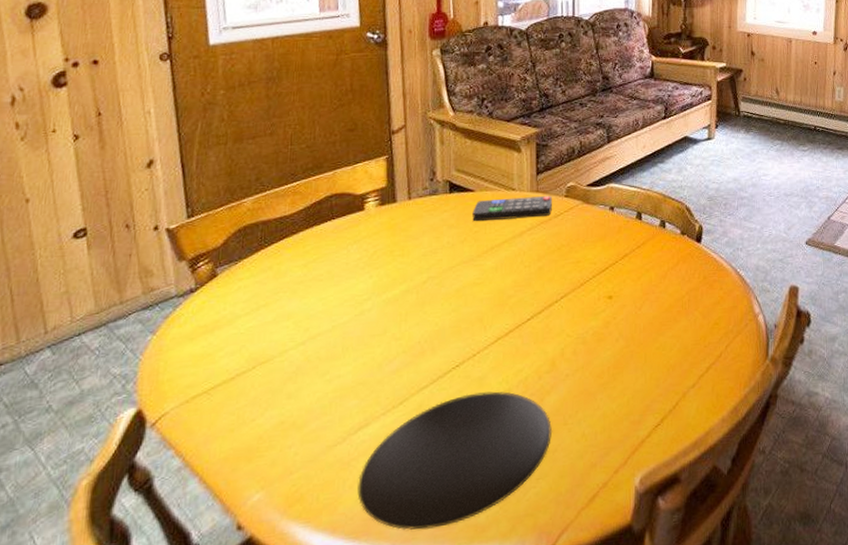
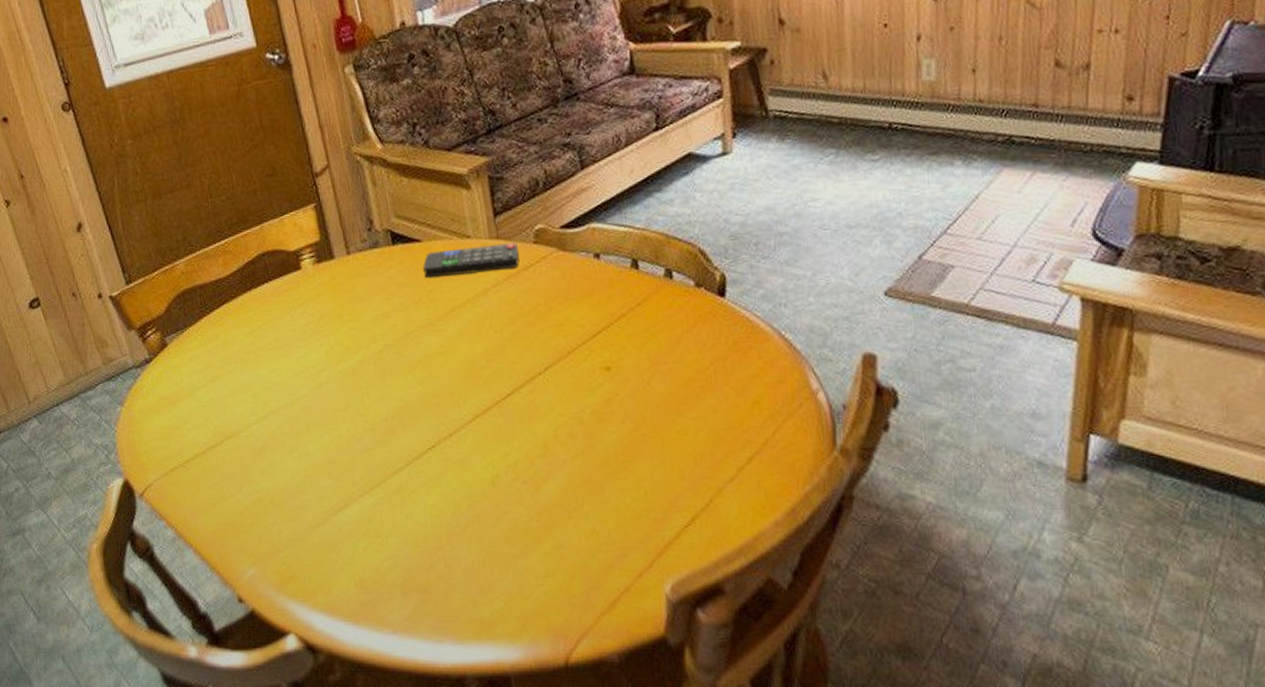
plate: present [357,391,553,530] -> none [347,476,556,619]

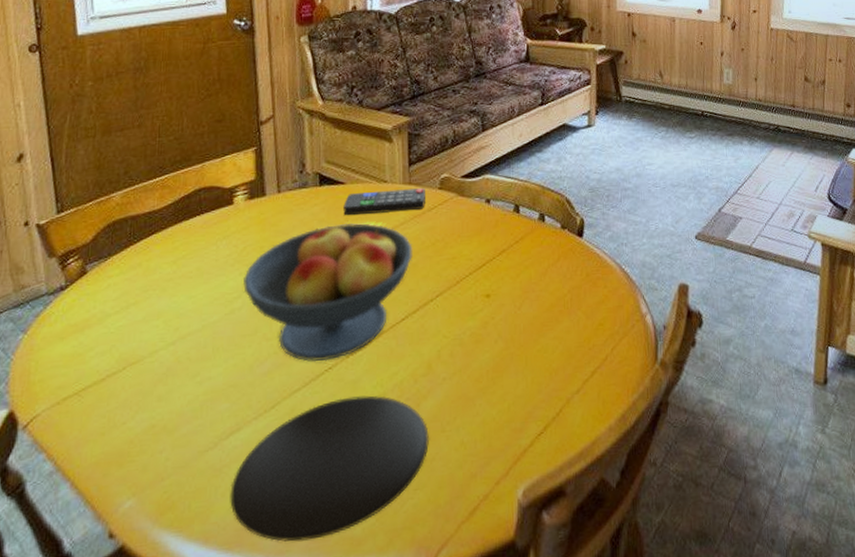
fruit bowl: none [325,286,511,440] -> present [243,223,412,362]
plate: none [347,476,556,619] -> present [230,395,430,542]

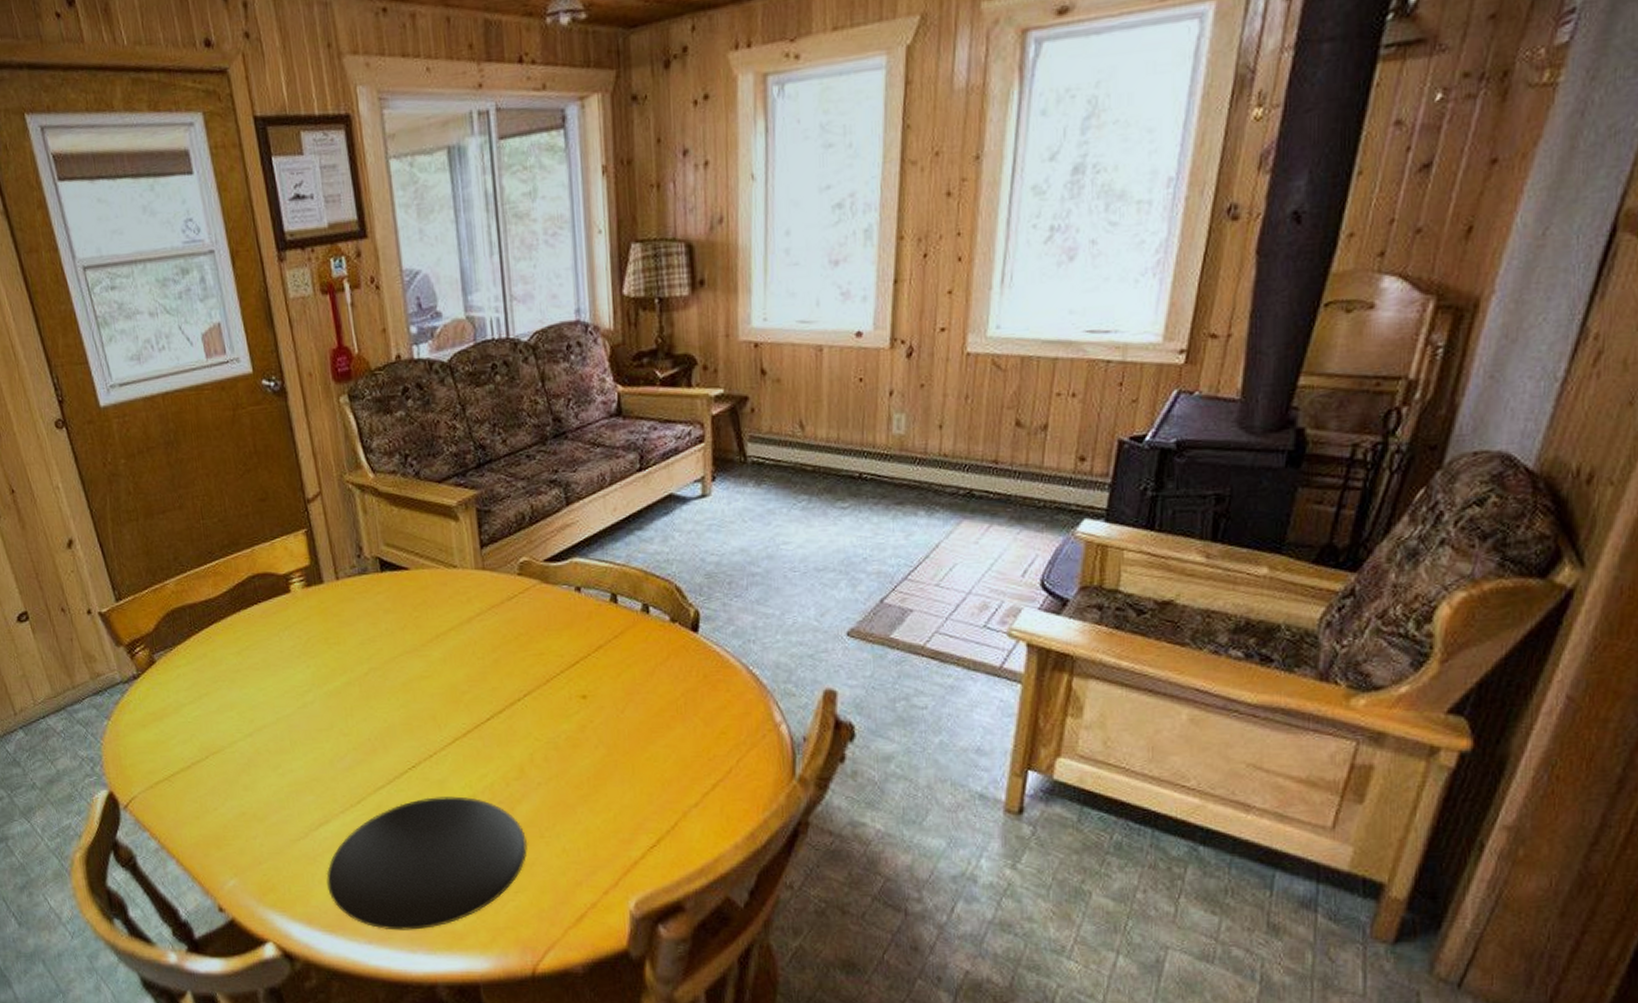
fruit bowl: present [243,223,412,362] -> none [312,613,493,760]
remote control: present [343,188,425,216] -> none [410,574,503,606]

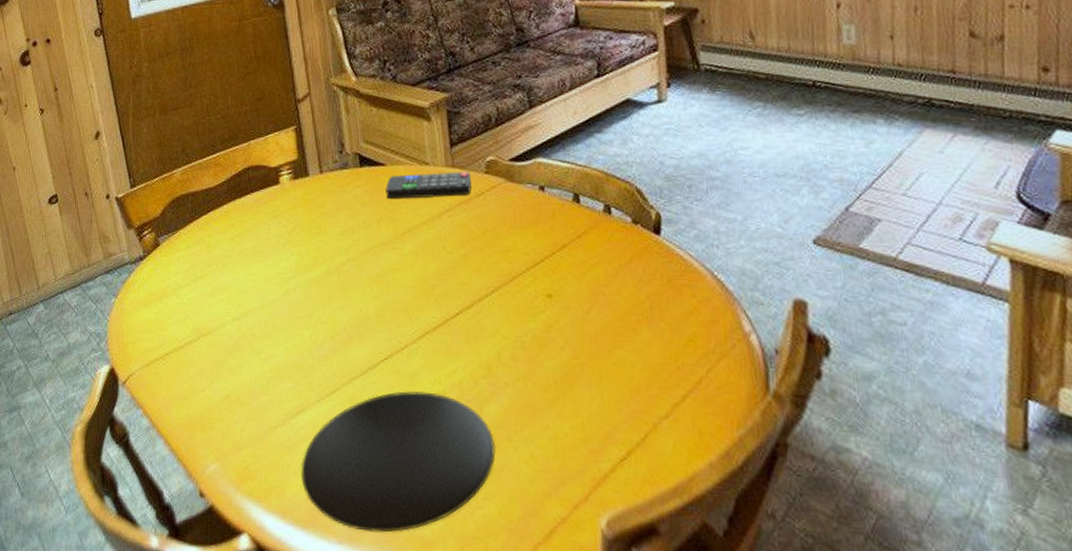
remote control: none [410,574,503,606] -> present [385,172,472,200]

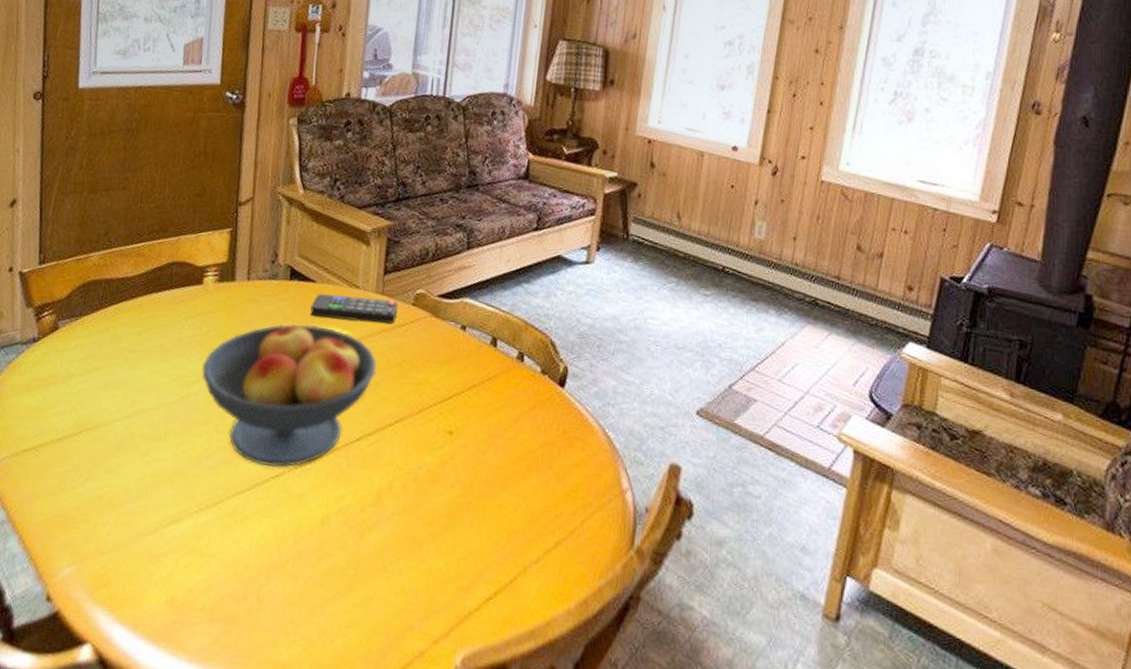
fruit bowl: none [295,207,462,351] -> present [202,323,377,468]
plate: present [301,391,496,533] -> none [162,510,370,654]

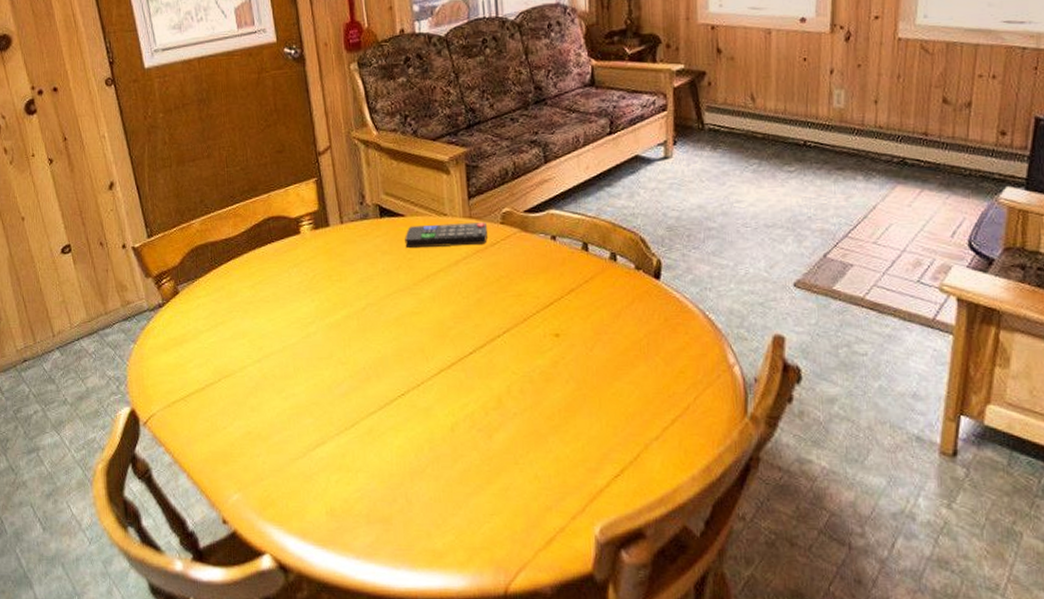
fruit bowl: present [202,323,377,468] -> none [316,255,477,388]

